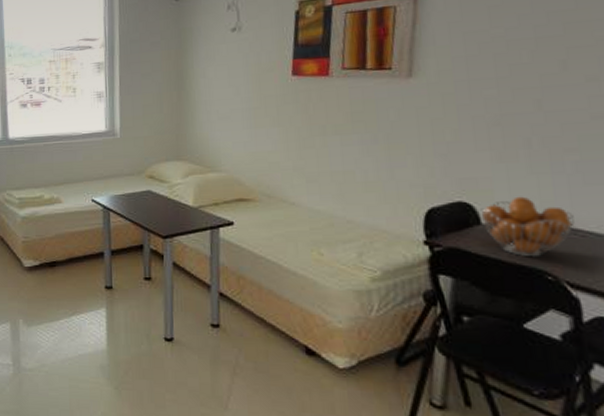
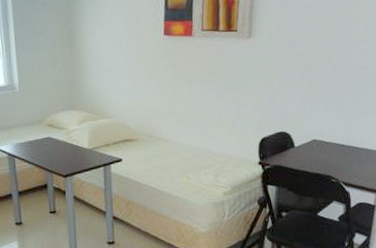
fruit basket: present [480,196,575,257] -> none [294,125,349,168]

